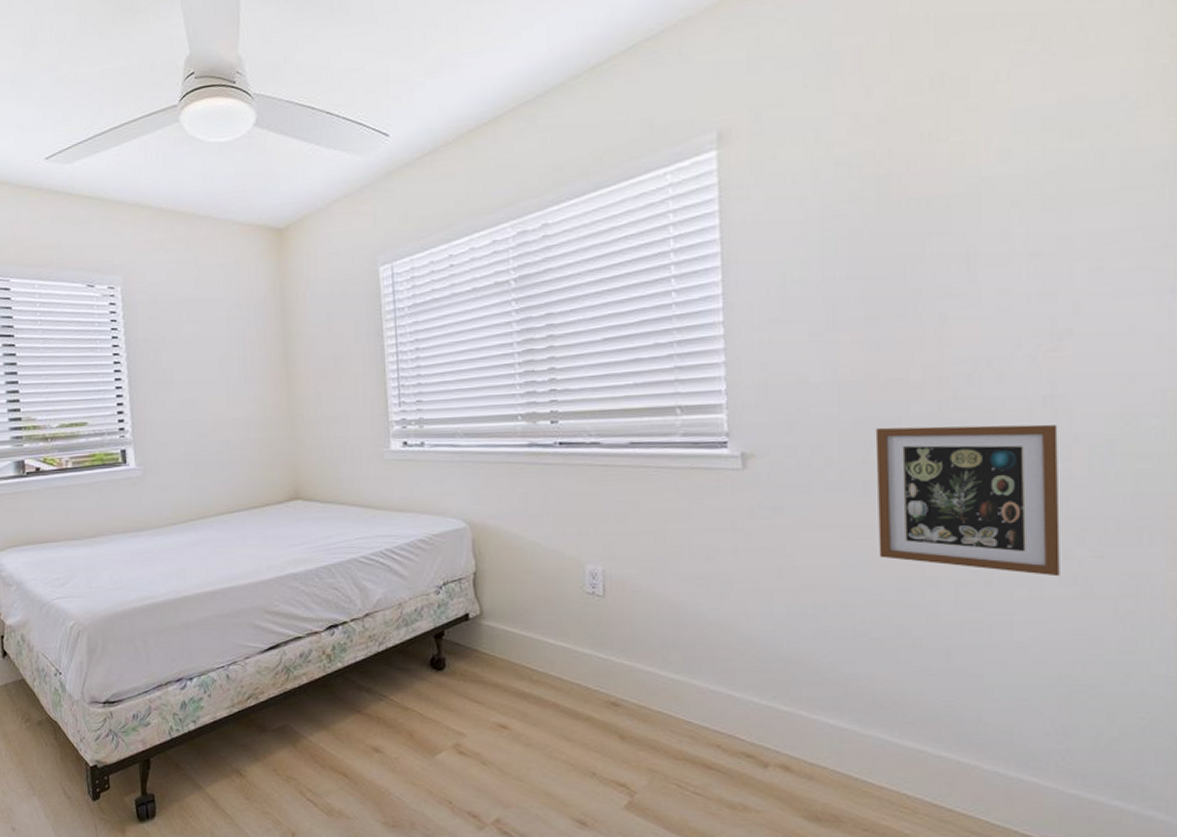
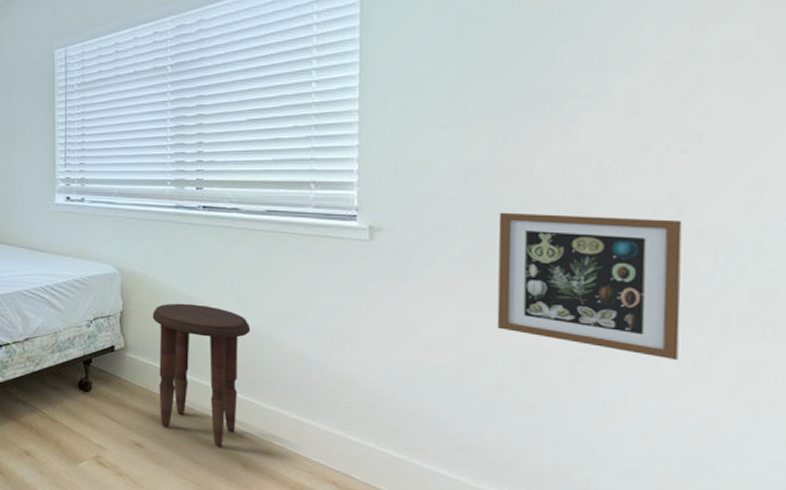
side table: none [509,557,620,719] -> present [152,303,251,447]

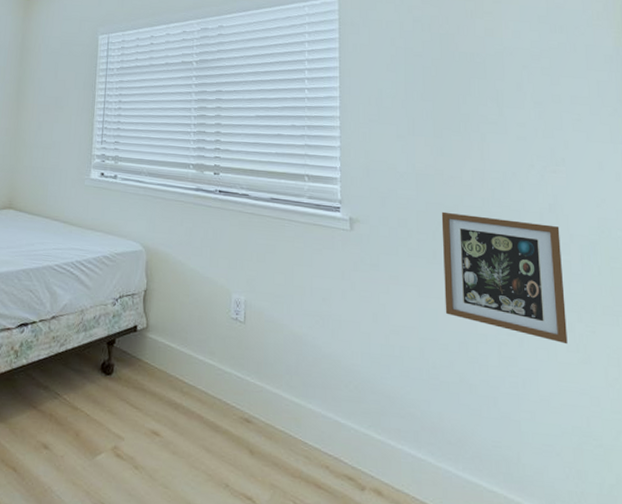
side table: present [152,303,251,447] -> none [173,283,258,433]

